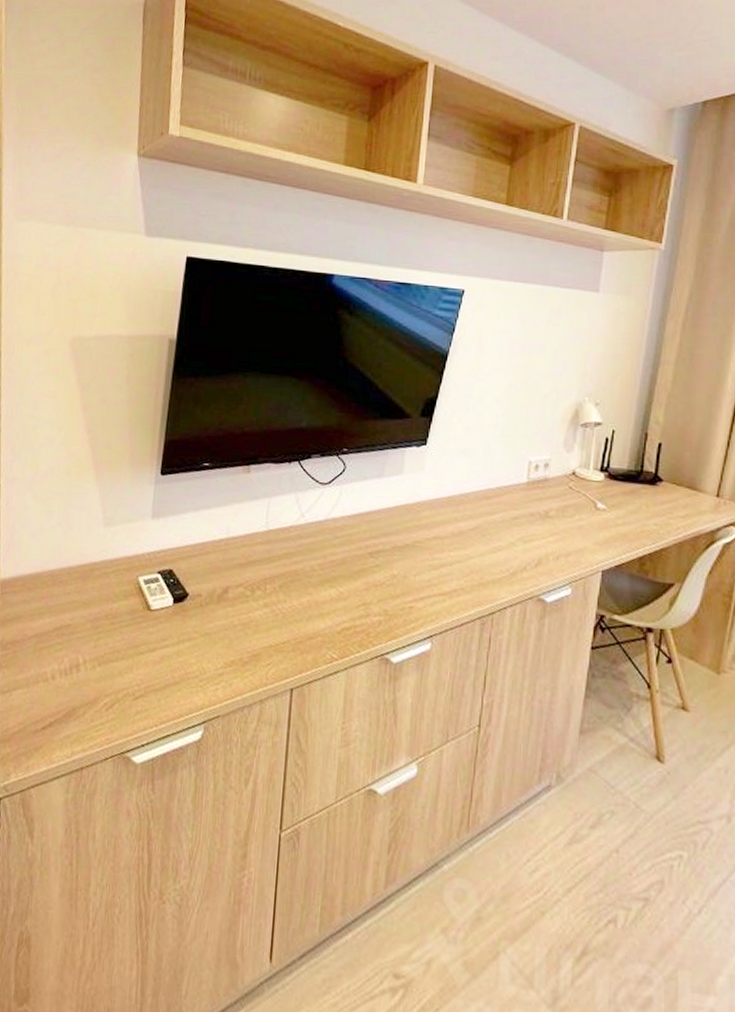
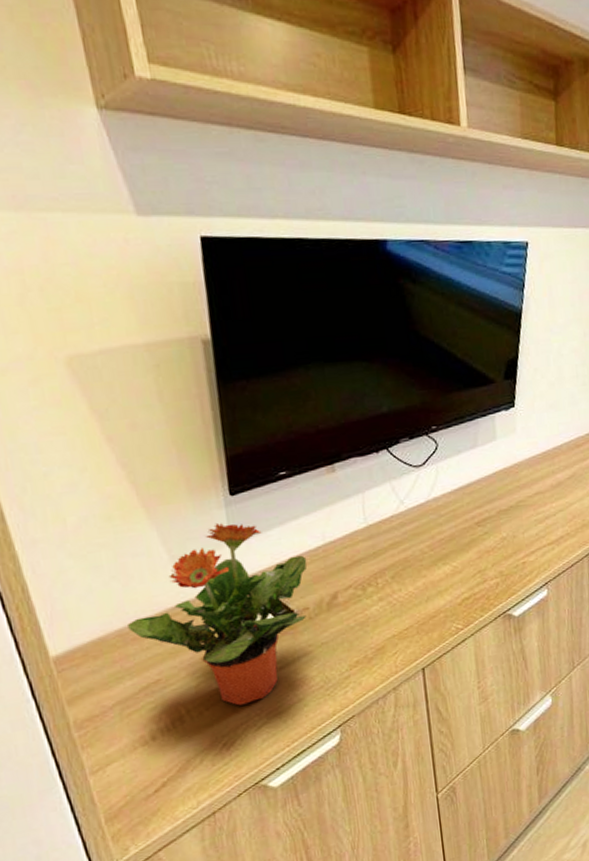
potted plant: none [59,496,210,672] -> present [128,522,307,706]

